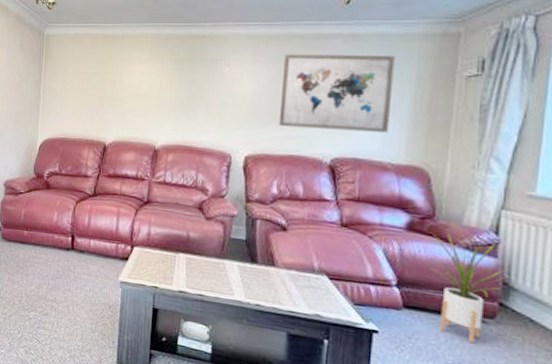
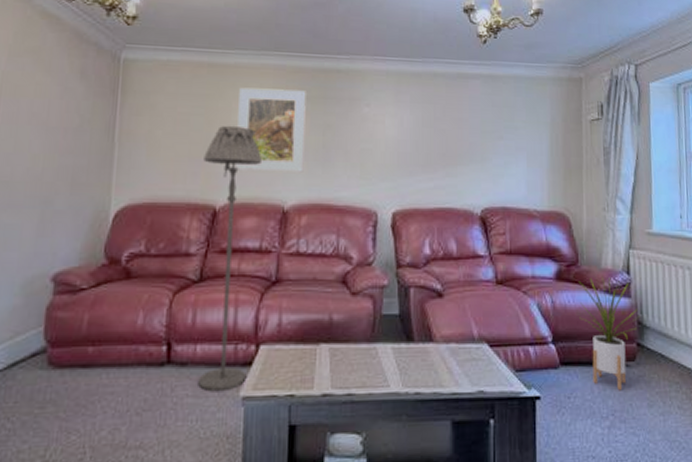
floor lamp: none [91,82,141,275] -> present [198,125,263,392]
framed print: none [120,53,177,120] -> present [236,87,306,172]
wall art: present [278,54,395,133] -> none [426,94,532,178]

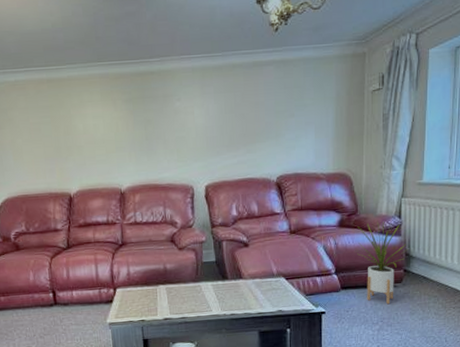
floor lamp: present [198,125,263,392] -> none [56,128,110,321]
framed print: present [236,87,306,172] -> none [74,93,133,165]

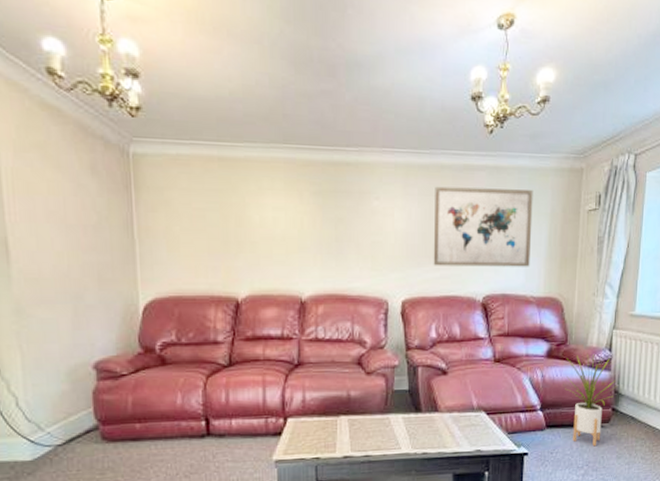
wall art: none [228,78,319,154] -> present [433,186,533,267]

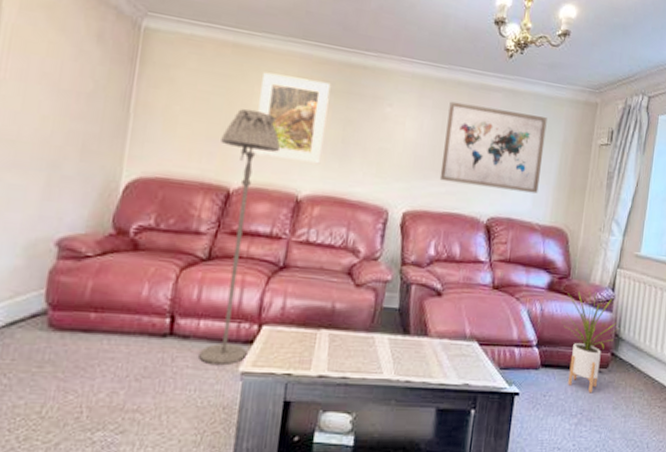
floor lamp: none [222,220,279,458] -> present [199,109,281,366]
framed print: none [251,182,318,265] -> present [253,72,331,164]

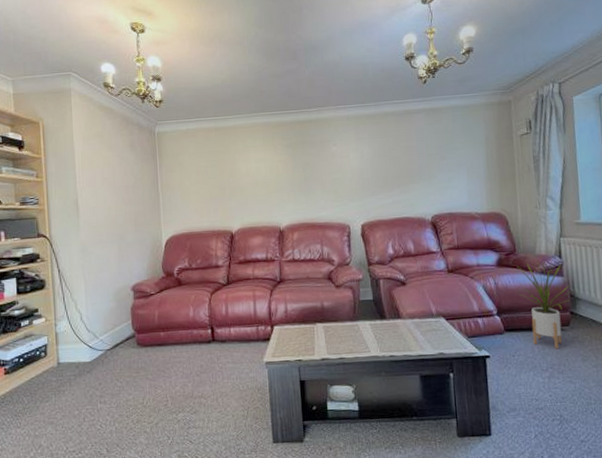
floor lamp: present [199,109,281,366] -> none [220,171,267,360]
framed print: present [253,72,331,164] -> none [239,139,292,204]
wall art: present [439,101,547,194] -> none [381,124,472,194]

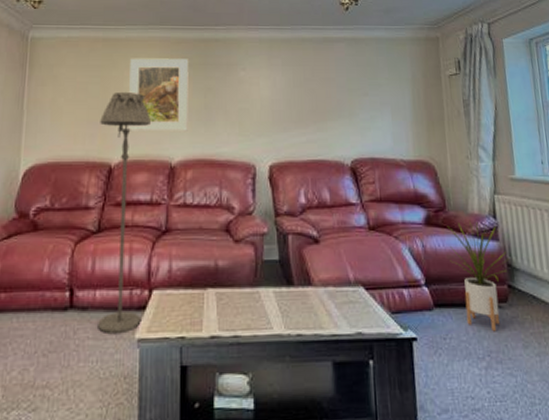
floor lamp: none [220,171,267,360] -> present [98,91,152,335]
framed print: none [239,139,292,204] -> present [128,58,189,132]

